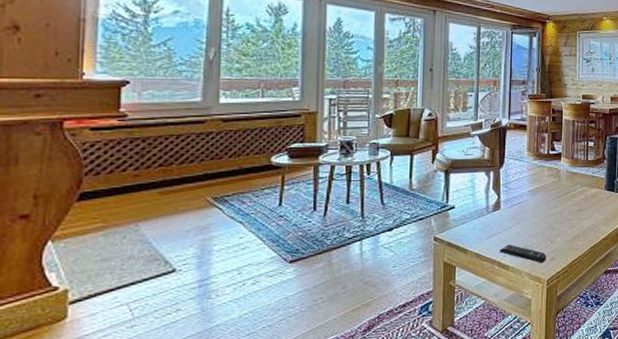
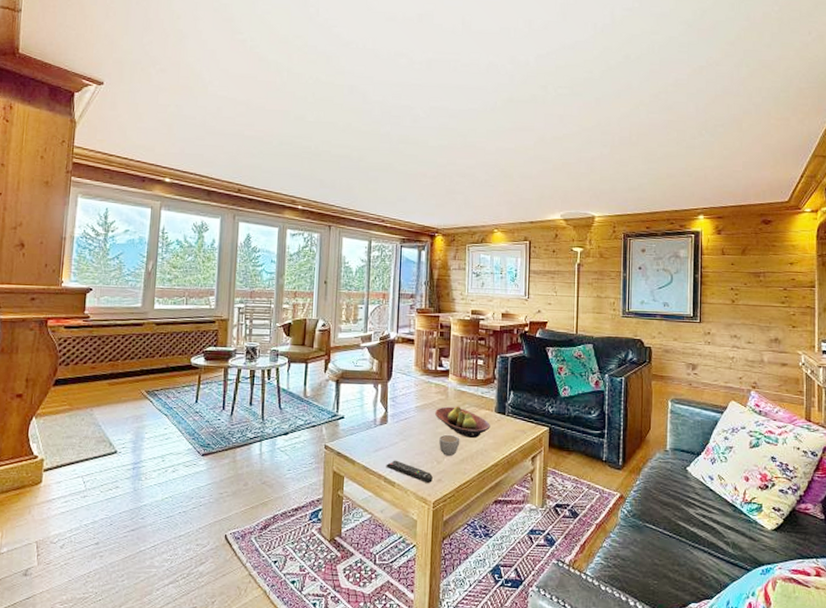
fruit bowl: none [548,186,601,216] -> present [435,406,490,438]
mug: none [552,214,572,235] -> present [439,434,460,456]

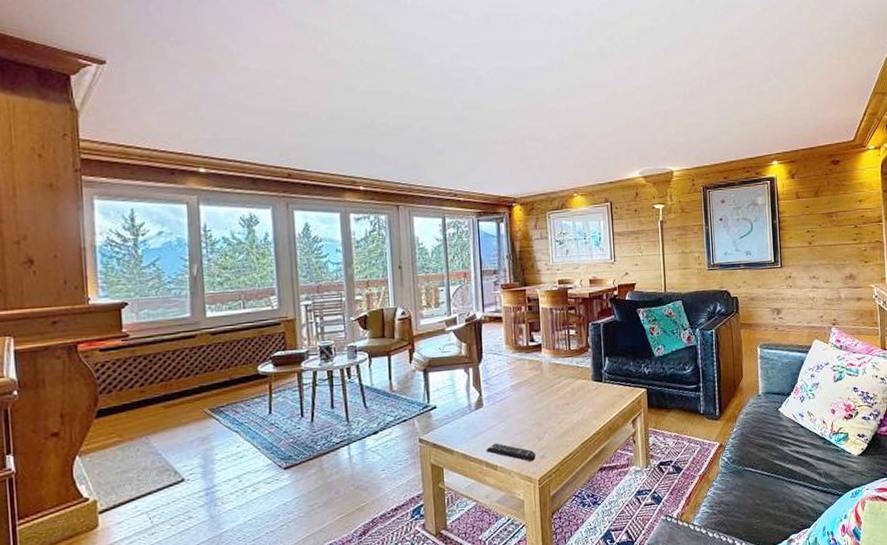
fruit bowl: present [435,406,490,438] -> none [531,379,589,410]
mug: present [439,434,460,456] -> none [538,409,560,431]

